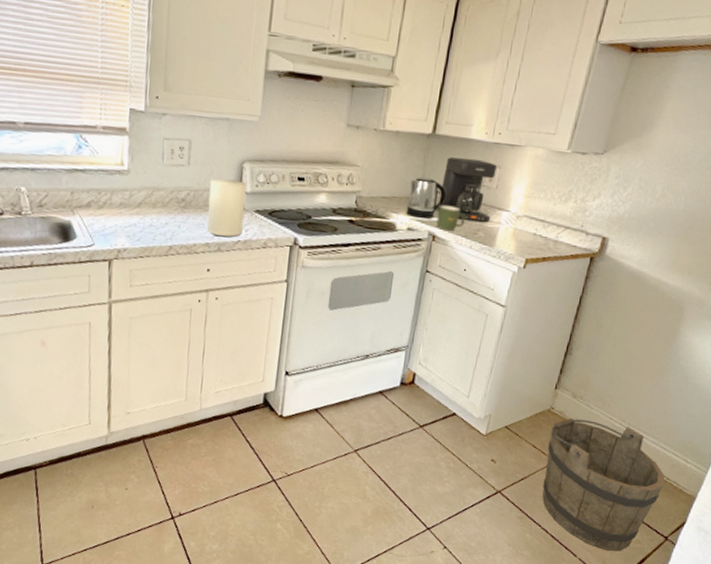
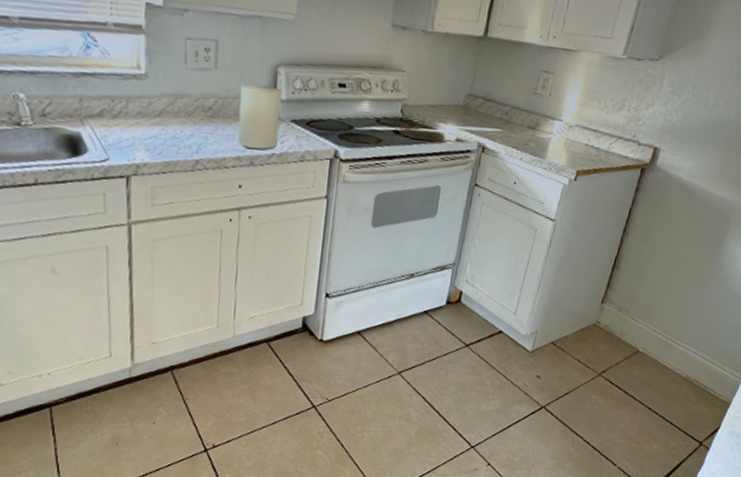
kettle: present [406,177,446,220] -> none [454,83,497,130]
mug: present [436,204,466,231] -> none [486,113,517,142]
coffee maker: present [437,157,497,222] -> none [487,62,550,132]
bucket: present [542,418,665,551] -> none [585,332,703,458]

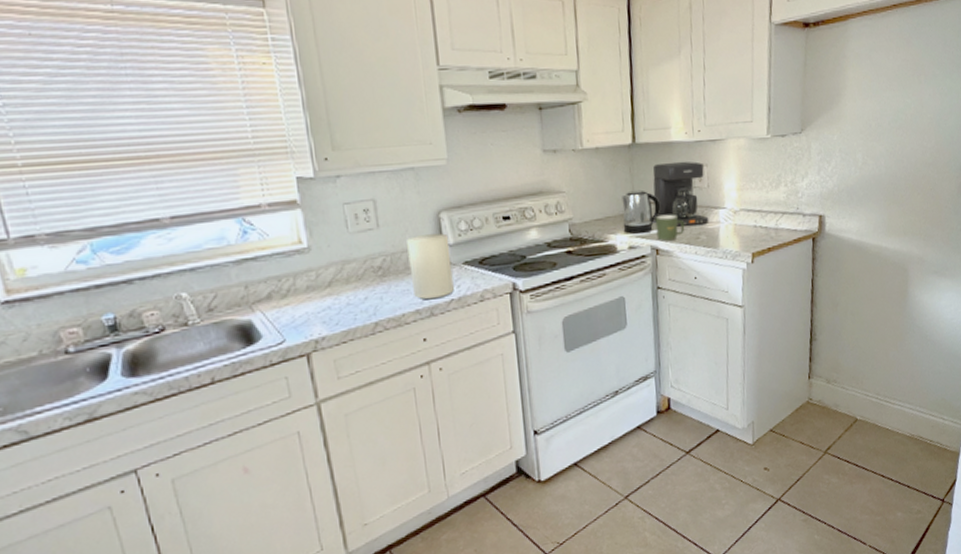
kettle: none [454,83,497,130] -> present [622,190,660,235]
mug: none [486,113,517,142] -> present [655,214,685,241]
coffee maker: none [487,62,550,132] -> present [652,161,709,228]

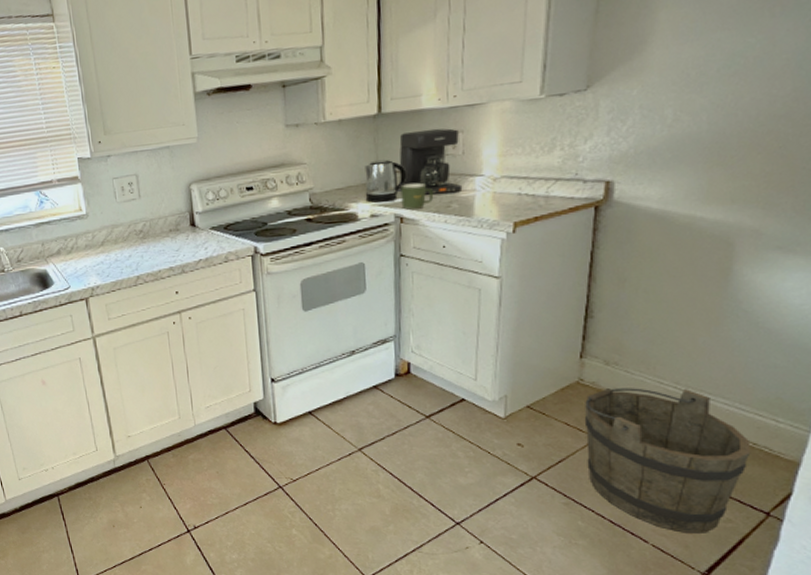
canister: present [407,233,454,300] -> none [163,202,202,259]
bucket: none [814,399,929,530] -> present [584,388,751,533]

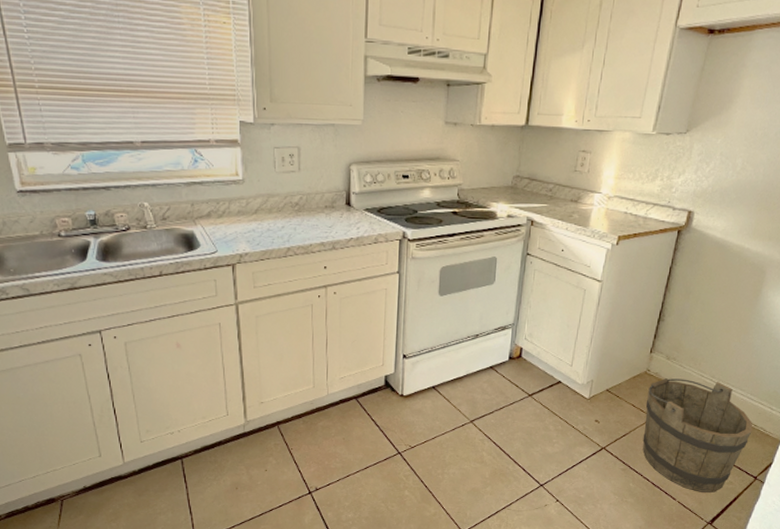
kettle: present [365,159,406,204] -> none [505,167,541,206]
coffee maker: present [399,128,463,196] -> none [533,145,587,205]
mug: present [400,182,434,210] -> none [533,191,561,215]

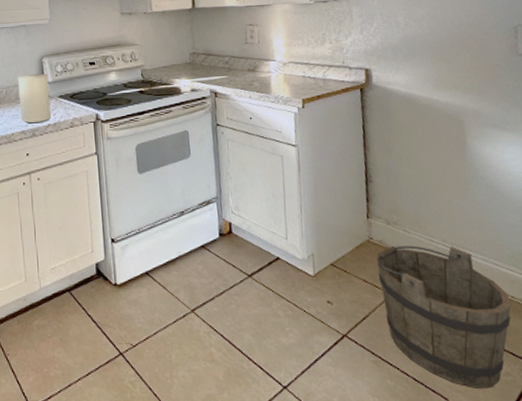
canister: none [320,181,355,236] -> present [18,73,51,124]

